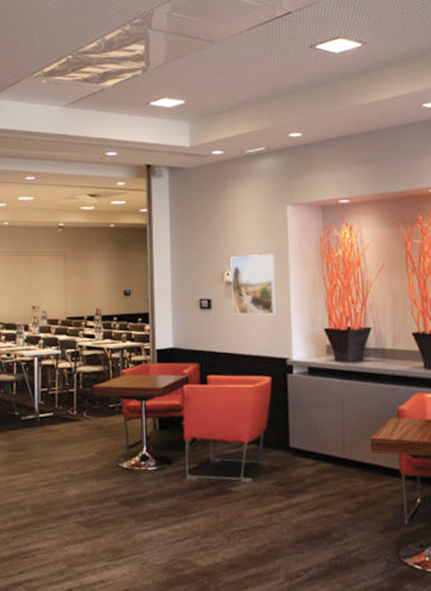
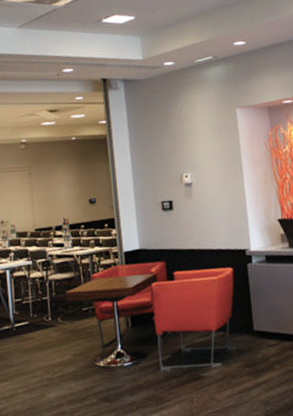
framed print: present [231,253,277,315] -> none [188,153,233,214]

